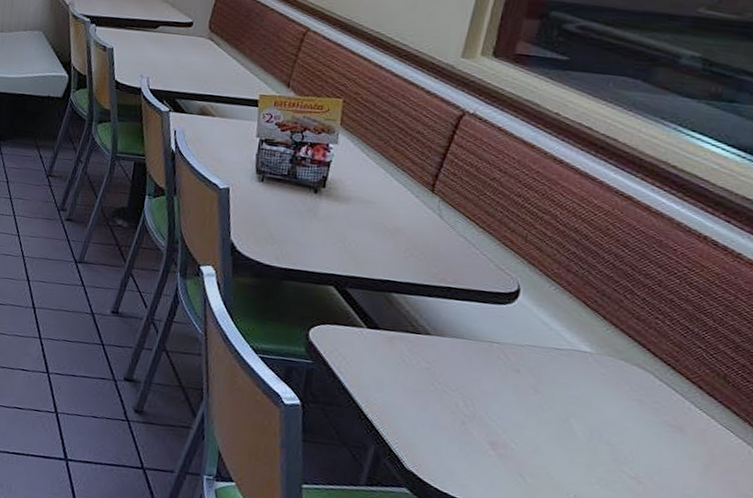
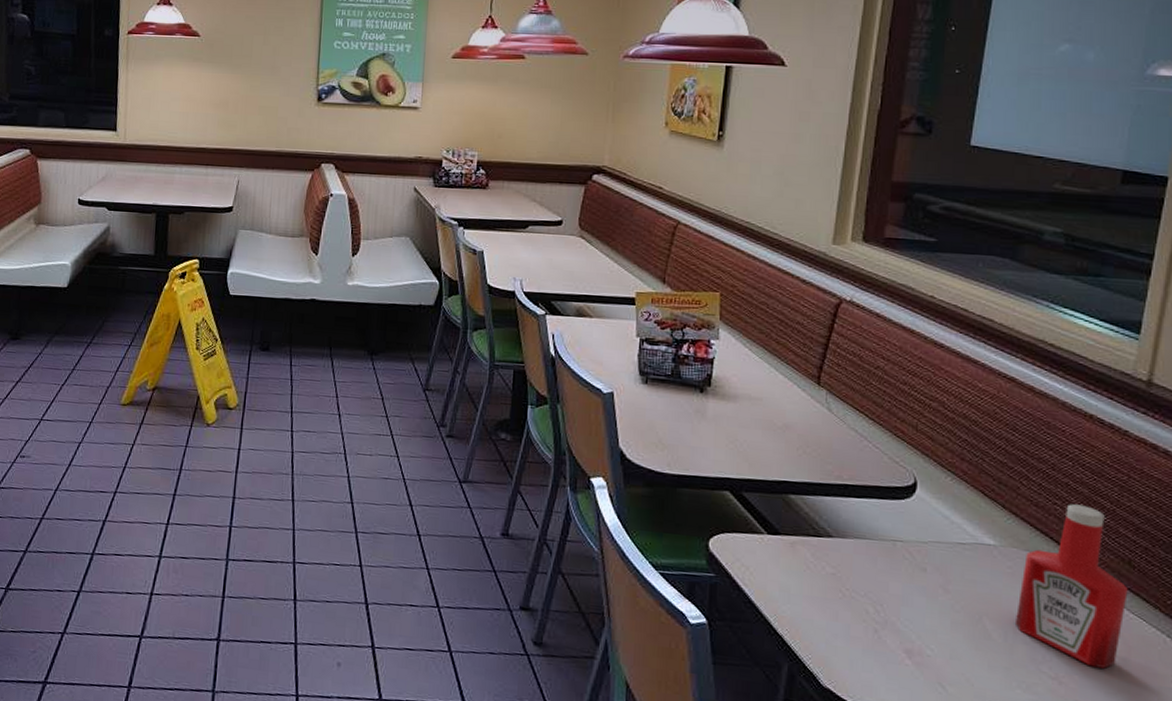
ketchup bottle: none [601,319,720,473] -> present [1014,504,1128,669]

